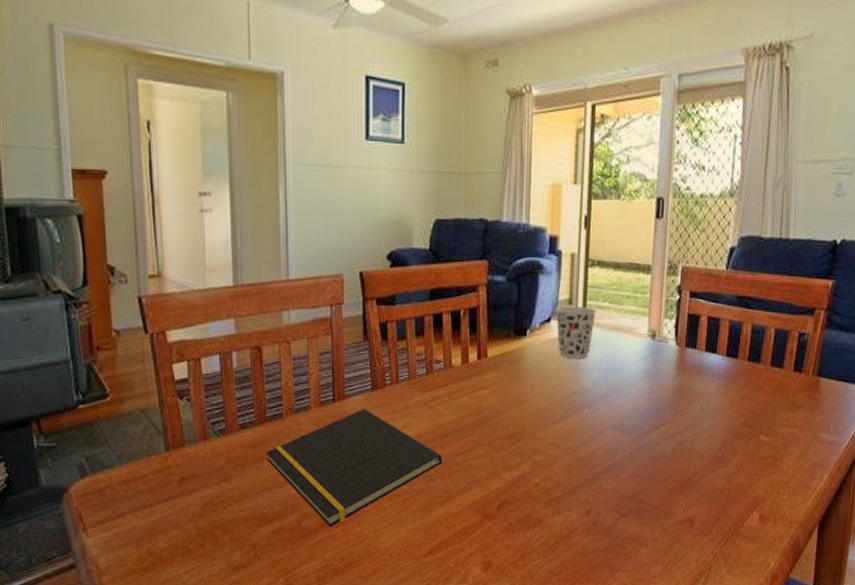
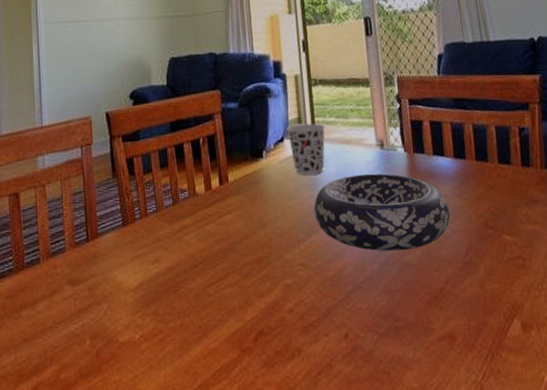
notepad: present [266,409,442,527] -> none [24,246,195,378]
decorative bowl: none [573,363,712,439] -> present [314,173,450,252]

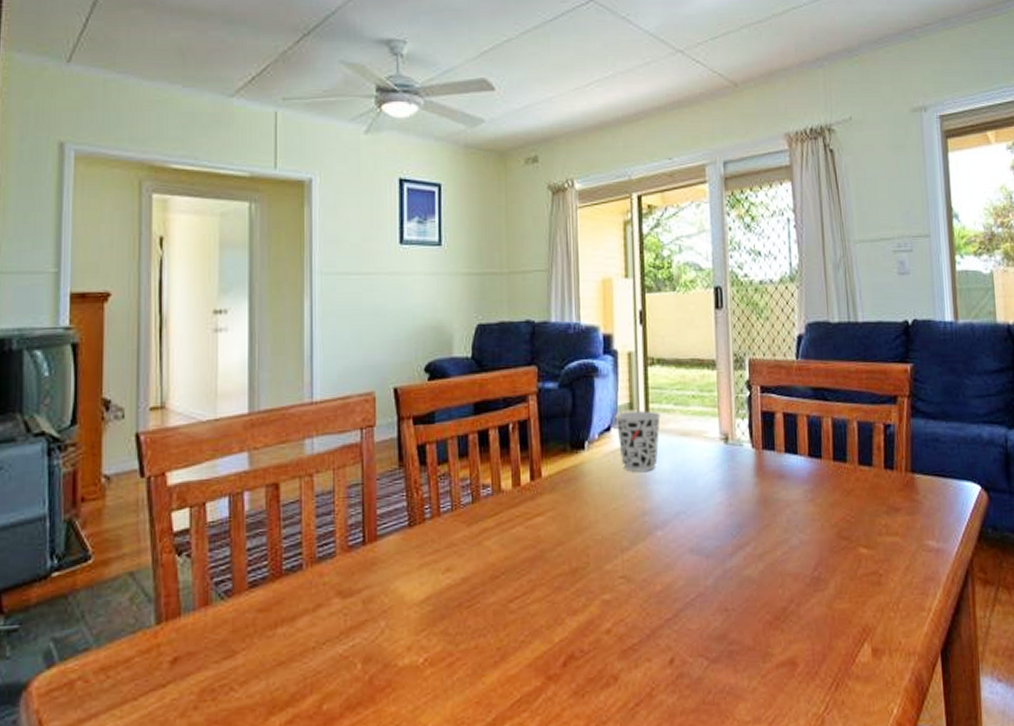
decorative bowl: present [314,173,450,252] -> none [642,472,800,564]

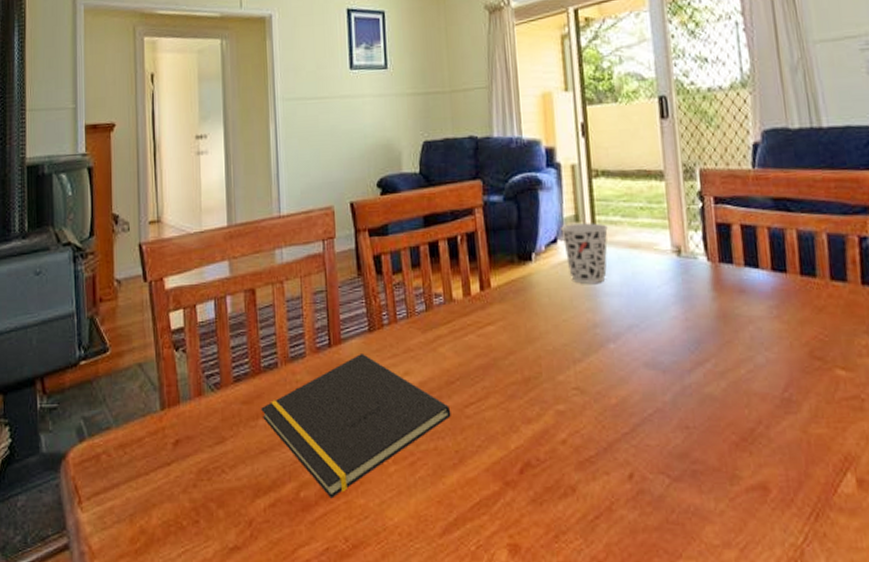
notepad: none [281,551,494,709] -> present [261,354,451,499]

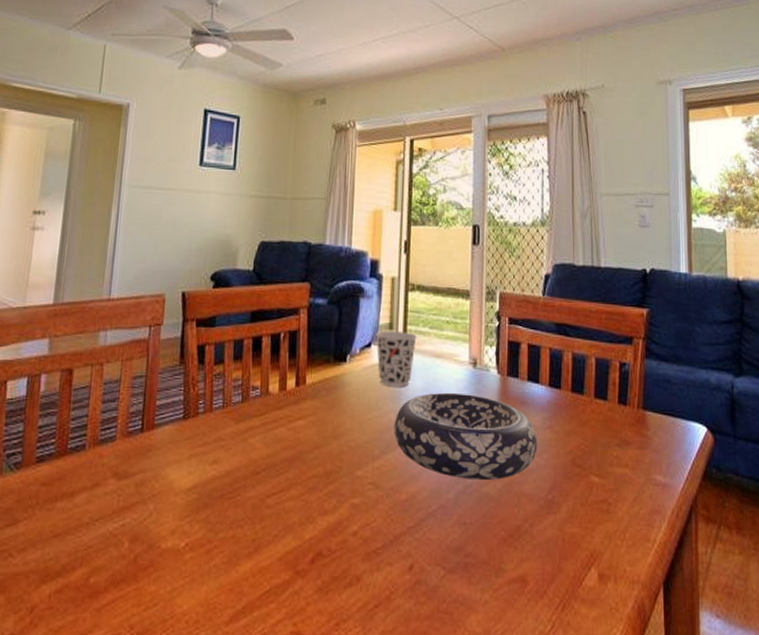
notepad: present [261,354,451,499] -> none [61,440,253,585]
decorative bowl: none [593,285,765,379] -> present [394,392,538,480]

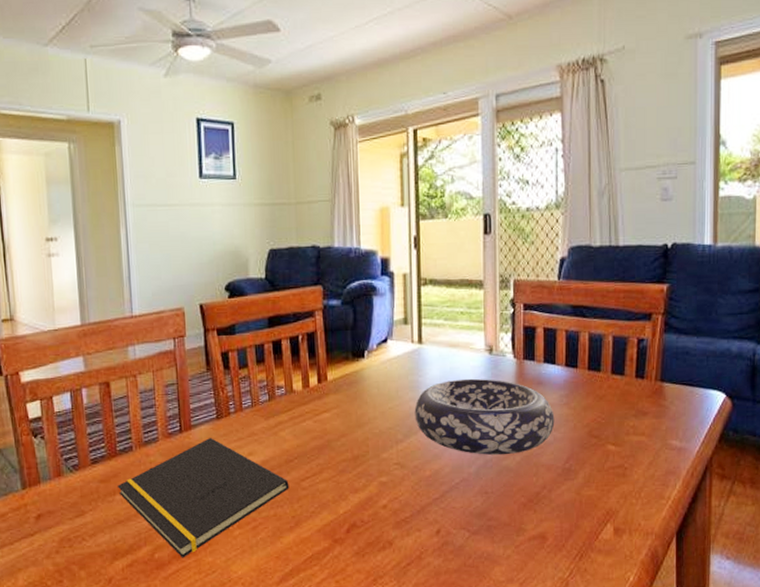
notepad: none [61,440,253,585] -> present [118,438,289,558]
cup: present [376,331,417,387] -> none [391,325,432,377]

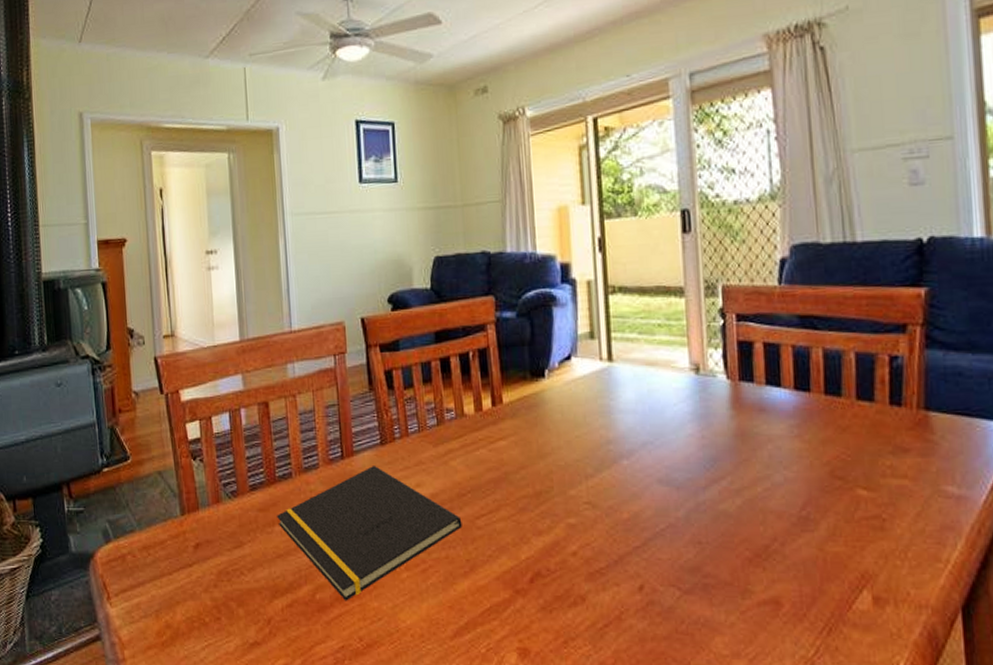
decorative bowl: present [414,378,555,455] -> none [606,403,784,496]

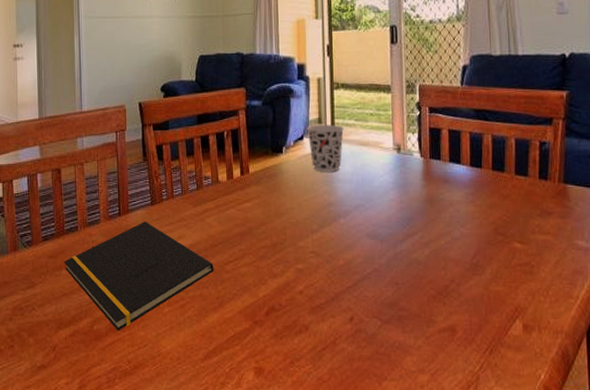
cup: none [575,340,624,401] -> present [307,125,344,172]

